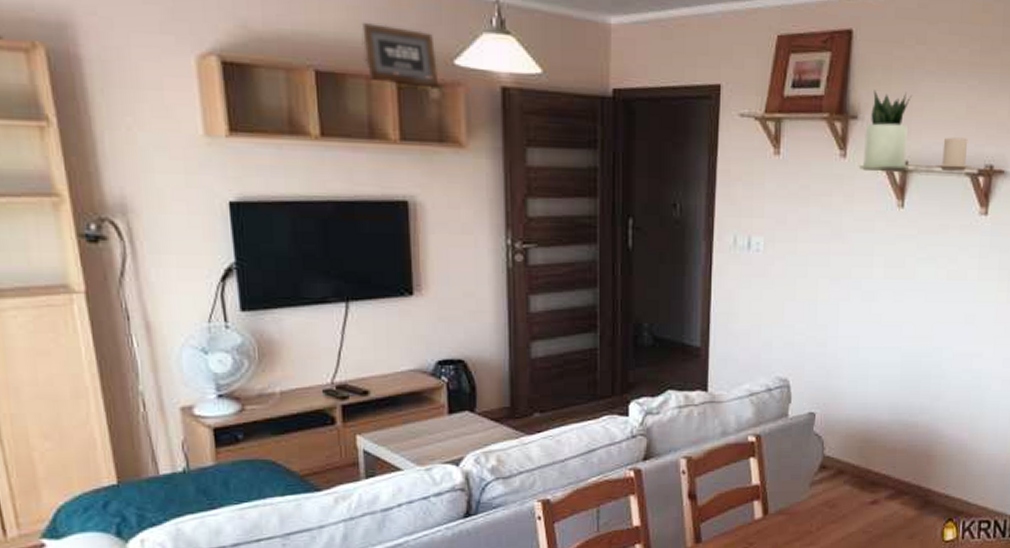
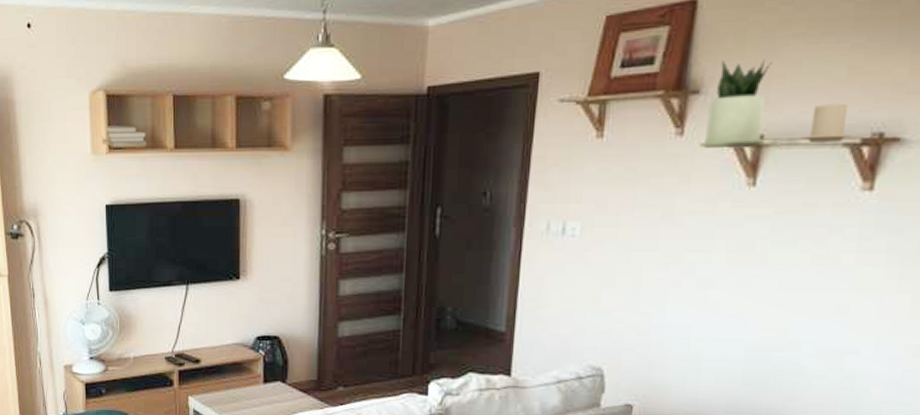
books: none [218,101,283,131] -> present [102,125,147,147]
picture frame: present [362,23,439,88] -> none [211,51,271,101]

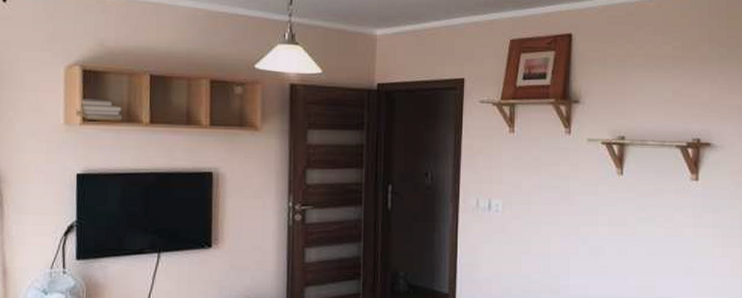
planter: present [698,58,772,149] -> none [581,79,626,146]
candle: present [800,103,853,142] -> none [649,116,681,144]

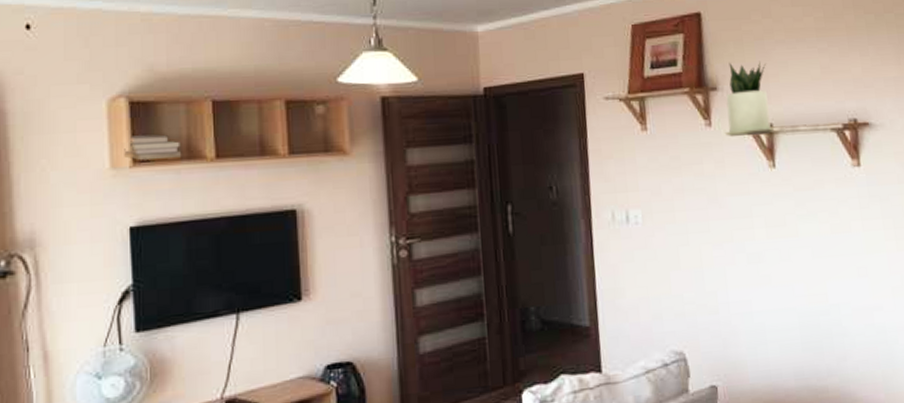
planter: none [581,79,626,146] -> present [724,60,775,137]

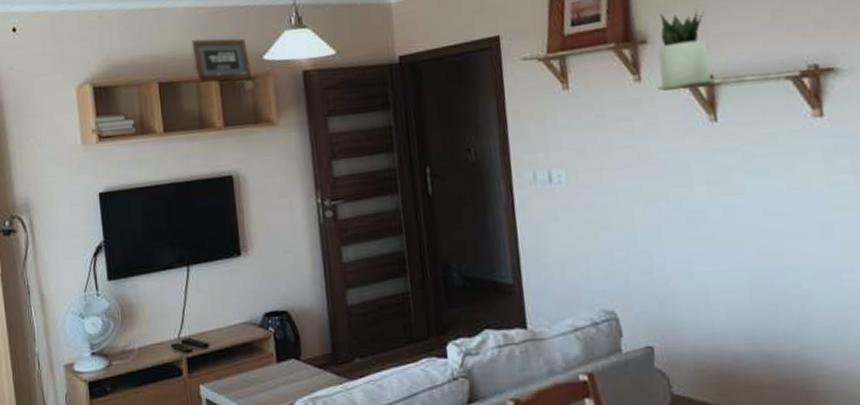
picture frame: none [255,55,324,105] -> present [192,38,253,83]

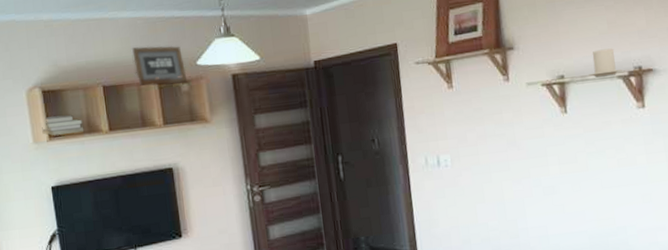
planter: present [656,9,716,92] -> none [521,21,566,89]
candle: none [746,42,792,78] -> present [588,48,622,78]

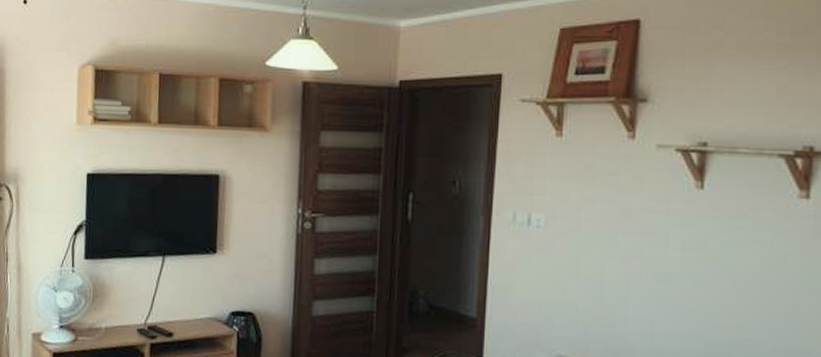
picture frame: present [132,46,188,86] -> none [197,37,252,84]
candle: present [588,48,622,78] -> none [740,118,787,153]

